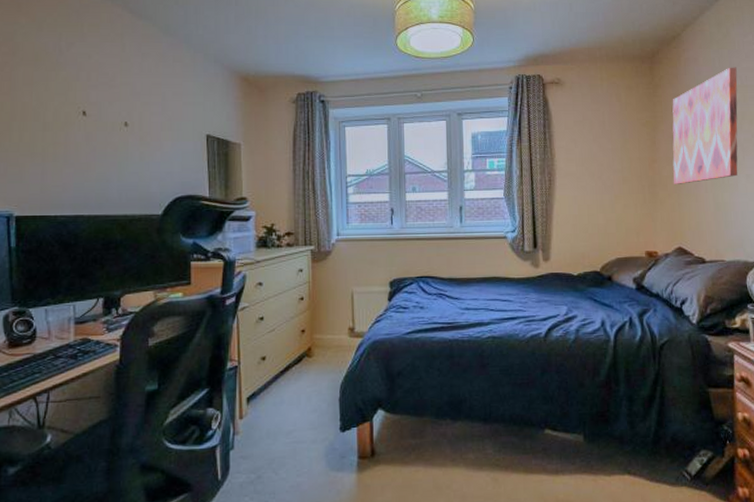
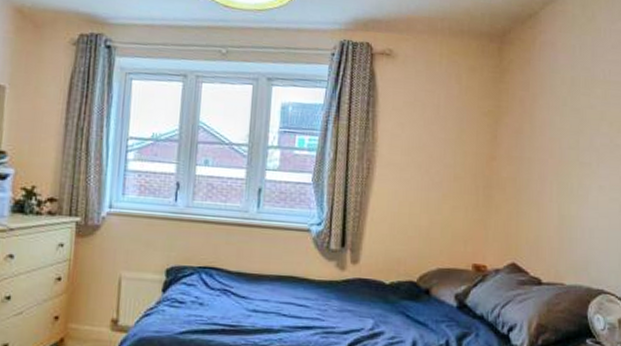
wall art: present [672,67,738,184] -> none [513,57,600,189]

